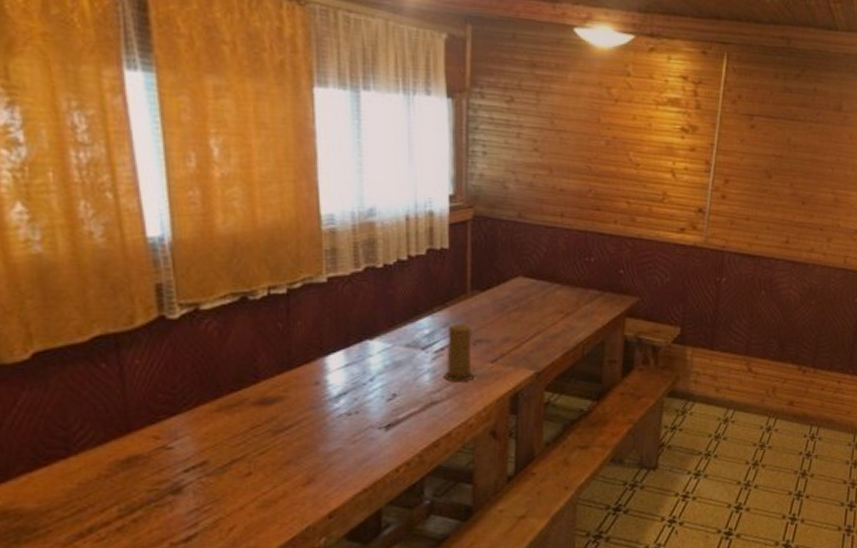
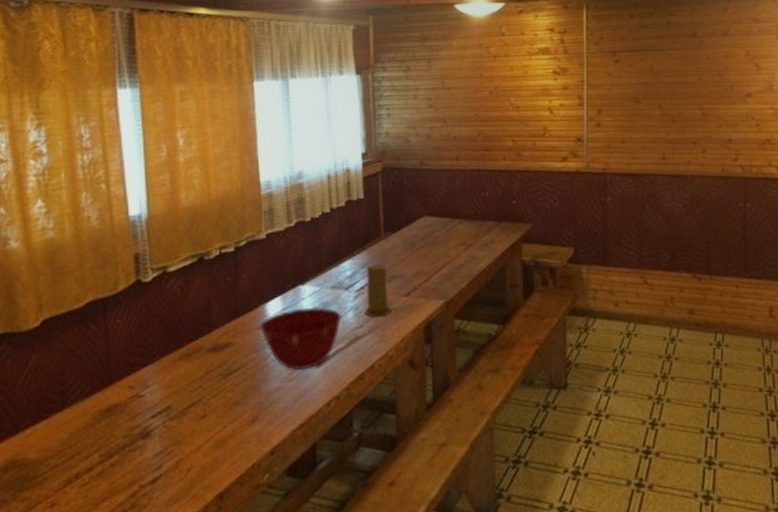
mixing bowl: none [316,365,417,432] -> present [259,306,342,370]

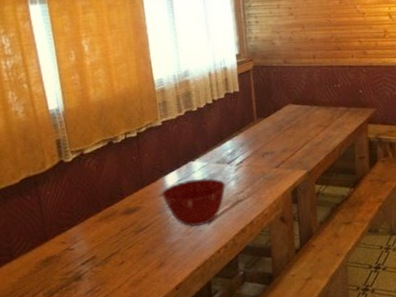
candle: present [364,263,393,317] -> none [243,143,266,185]

